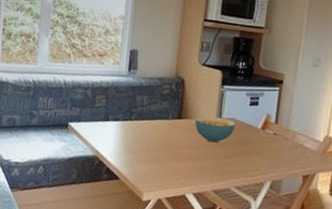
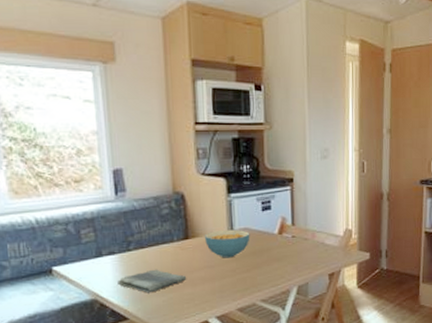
dish towel: none [116,139,174,160] -> present [118,269,187,293]

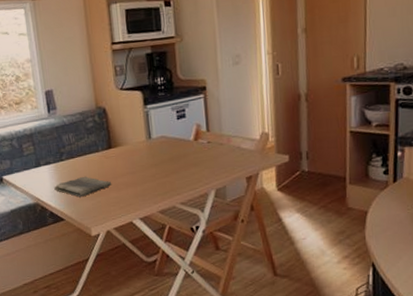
cereal bowl: present [204,229,250,258] -> none [125,138,168,165]

